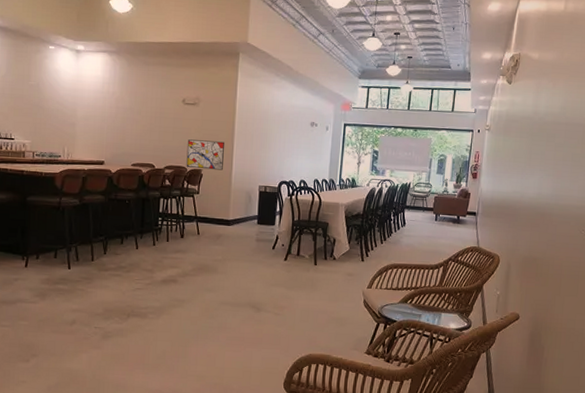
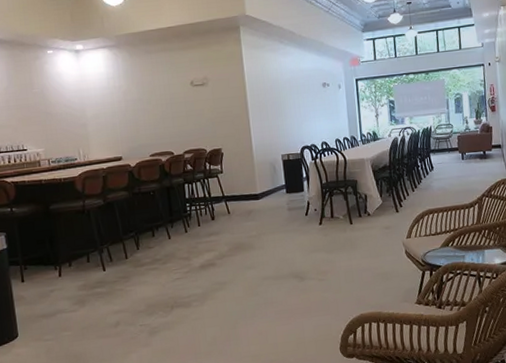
wall art: present [186,139,224,170] -> none [202,117,243,149]

